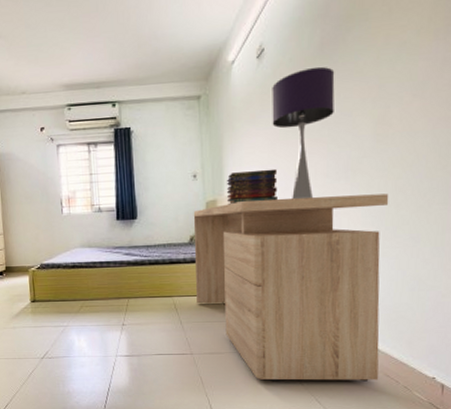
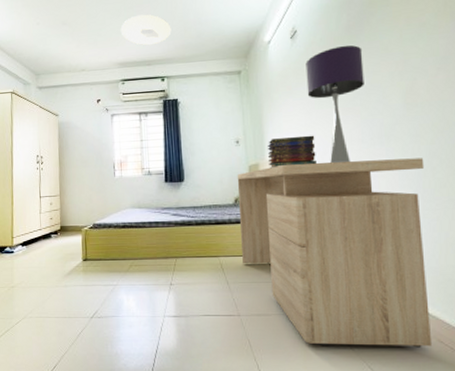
ceiling light: none [65,26,123,65] -> present [120,14,172,46]

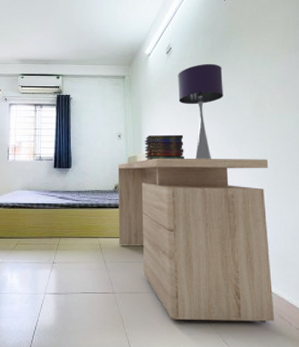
ceiling light: present [120,14,172,46] -> none [23,20,68,47]

